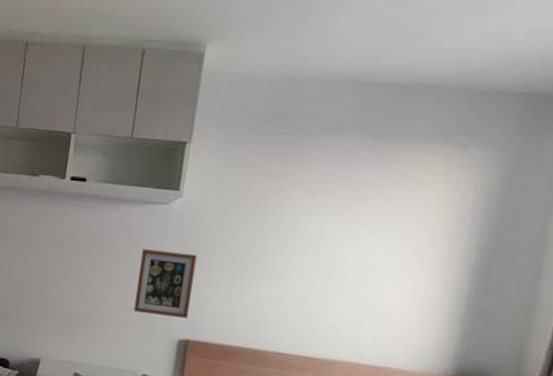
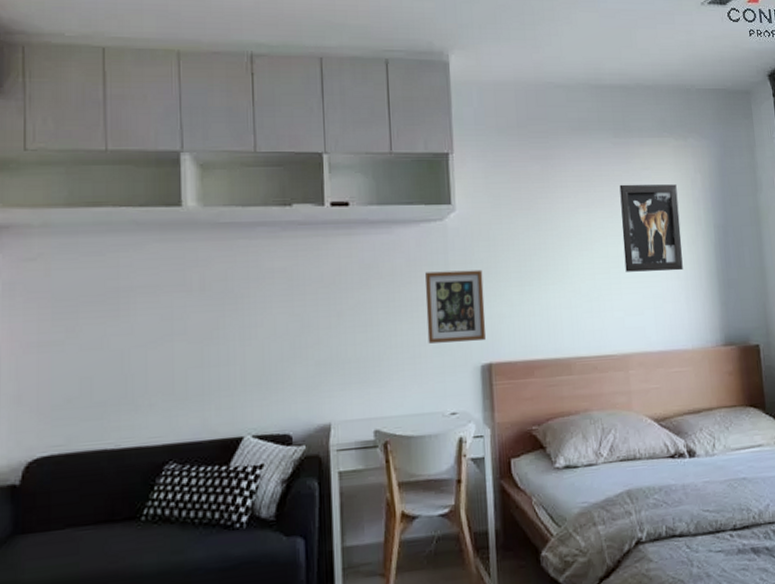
wall art: none [351,190,439,290] -> present [619,184,683,272]

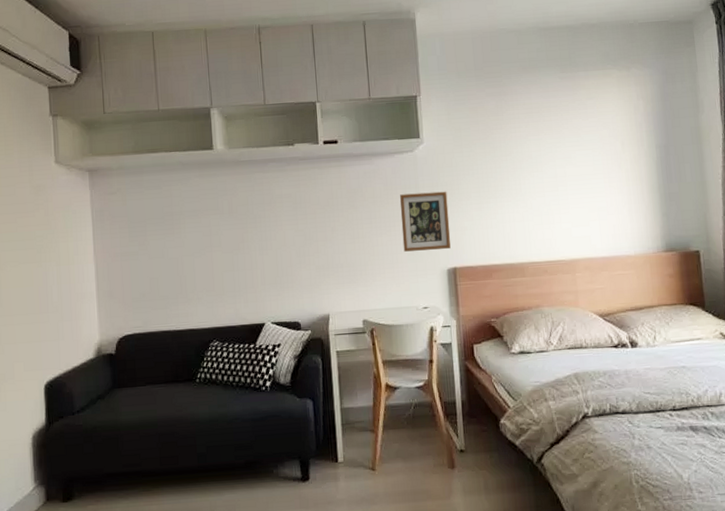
wall art: present [619,184,683,272] -> none [566,111,626,189]

